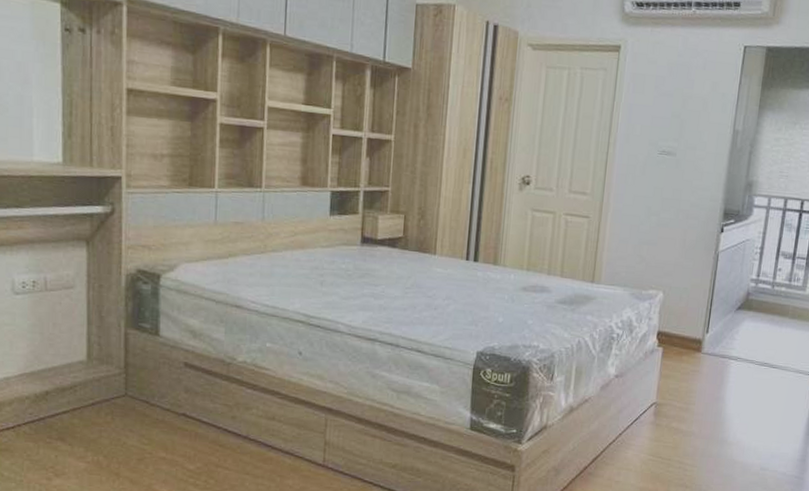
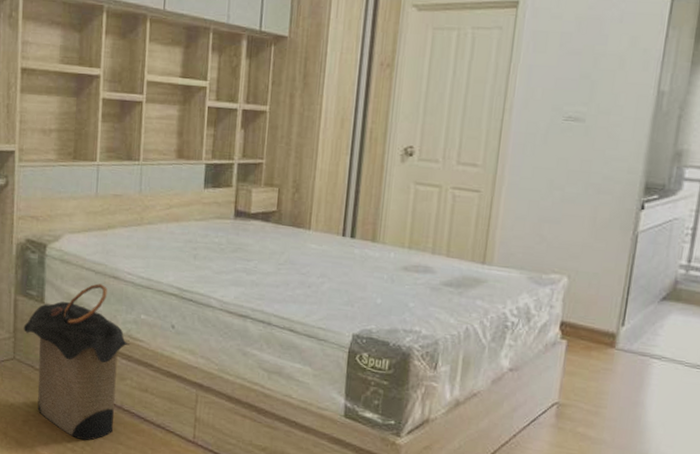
laundry hamper: none [136,313,256,474] -> present [23,283,131,441]

